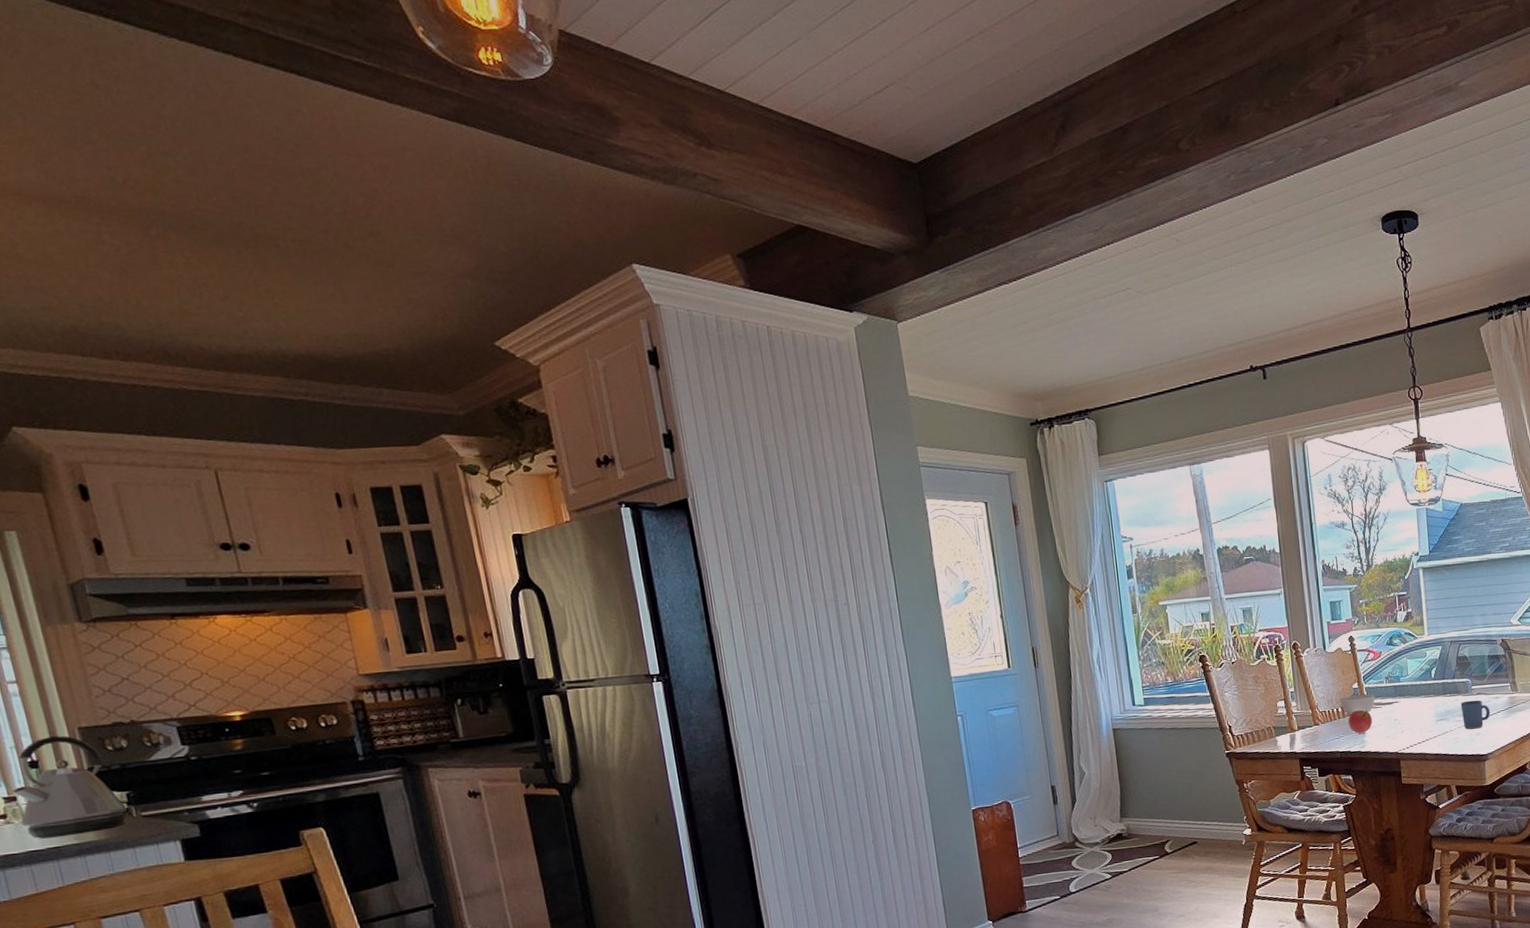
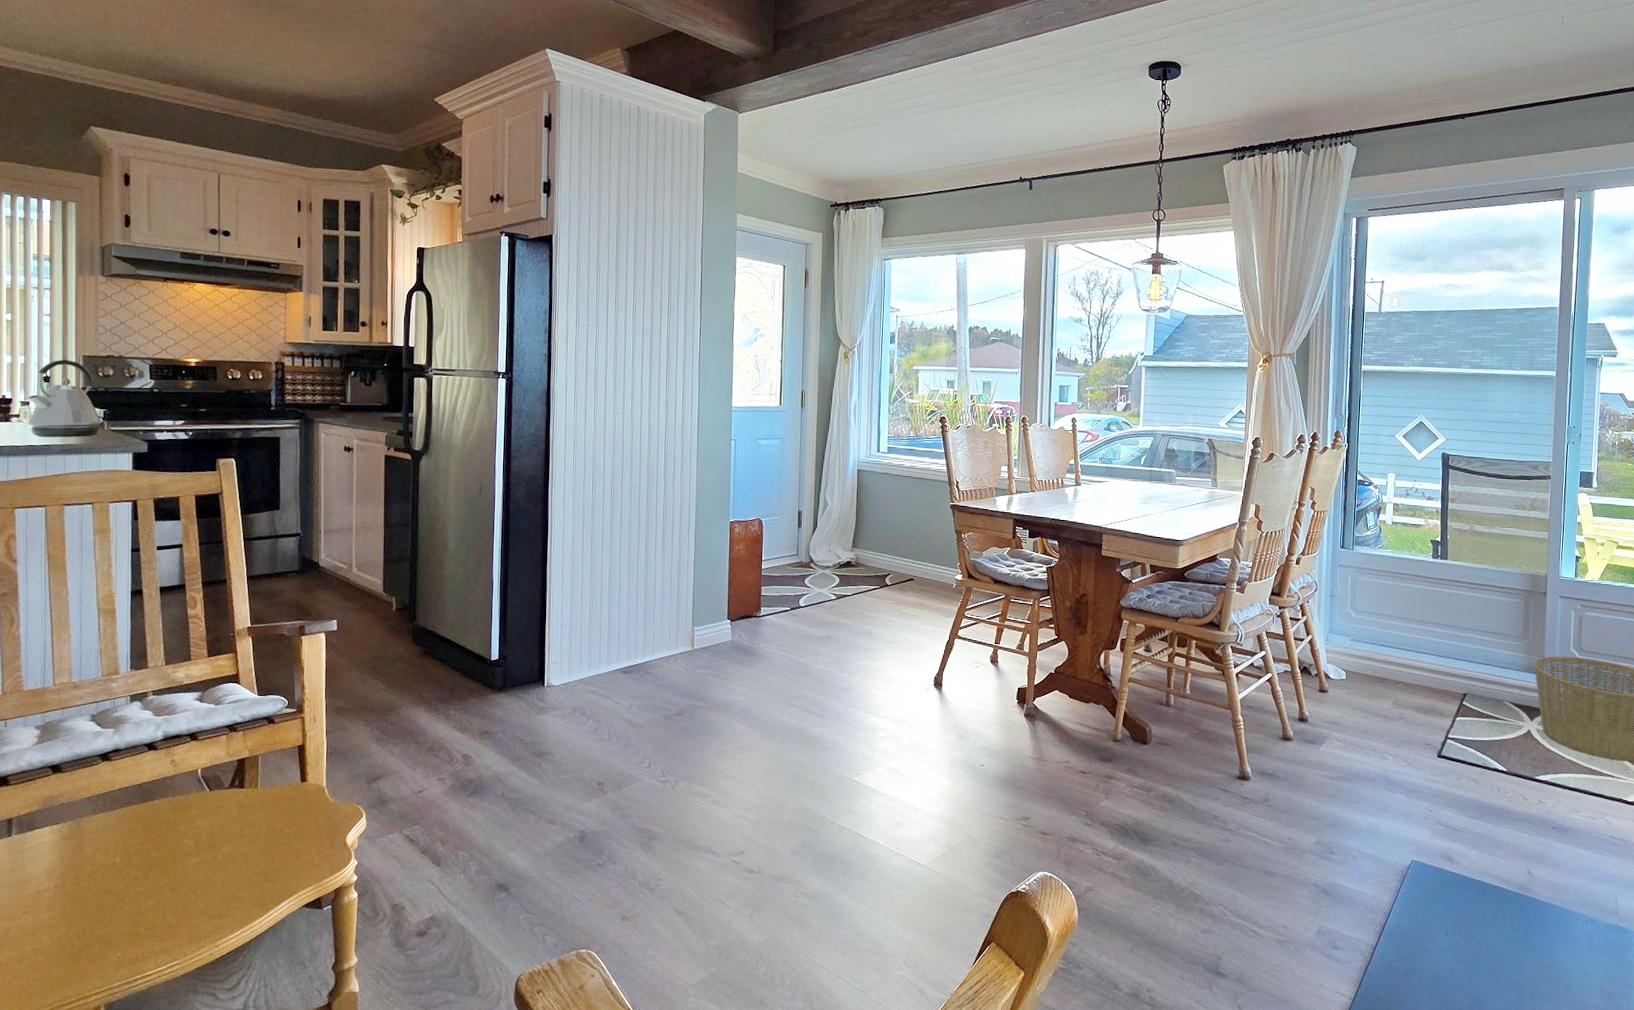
soup bowl: present [1340,694,1375,715] -> none [1056,470,1088,487]
fruit: present [1348,710,1373,734] -> none [1061,483,1083,506]
mug: present [1460,700,1491,729] -> none [1163,489,1190,516]

